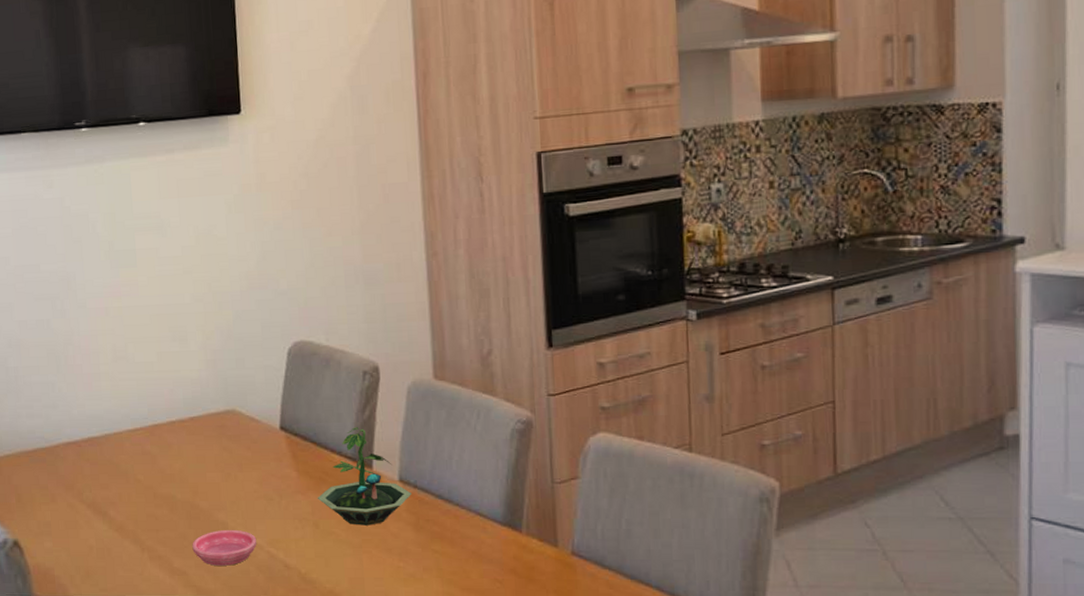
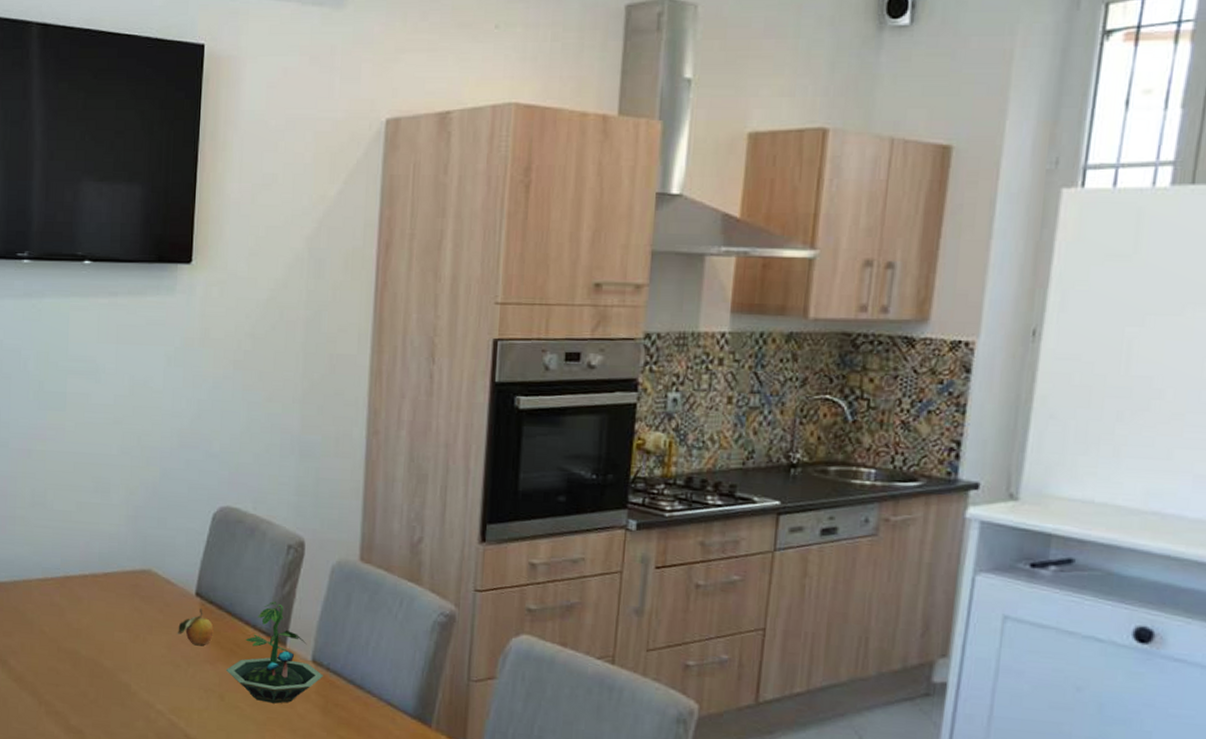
saucer: present [192,529,257,566] -> none [91,692,159,729]
fruit: none [266,441,301,478] -> present [177,608,214,646]

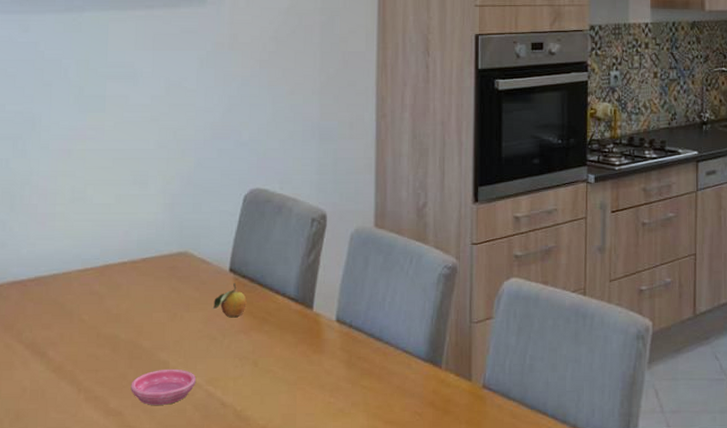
saucer: none [91,692,159,729] -> present [131,368,197,405]
terrarium: present [225,601,323,704] -> none [258,270,347,363]

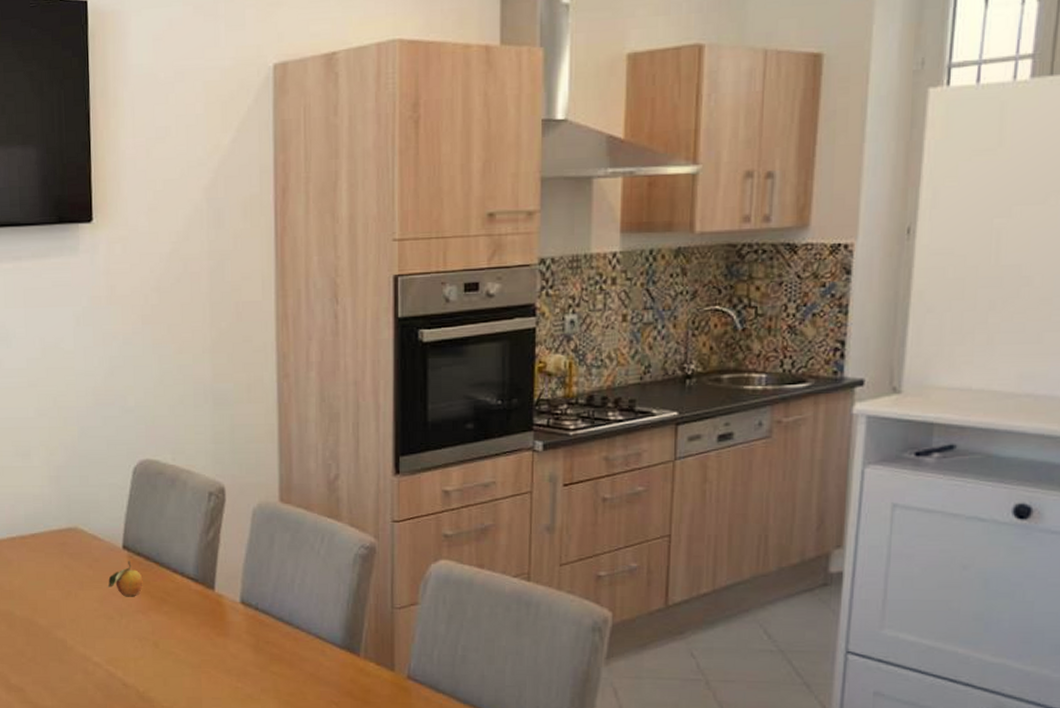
saucer: present [131,368,197,405] -> none [30,647,96,683]

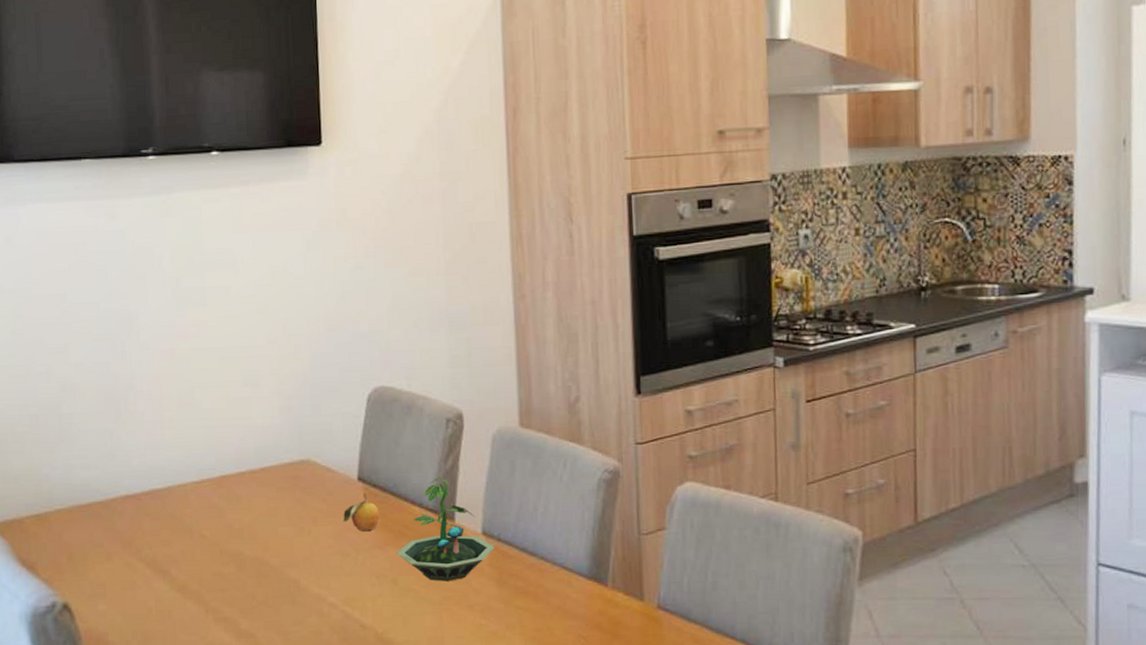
terrarium: none [157,548,253,646] -> present [396,477,495,581]

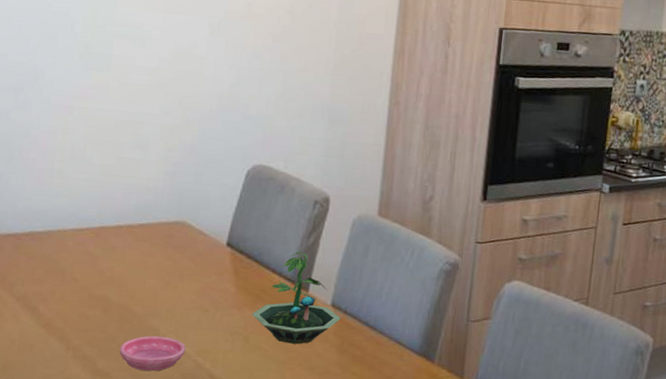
saucer: none [261,587,331,627] -> present [119,335,186,371]
fruit: present [342,492,380,532] -> none [207,257,242,292]

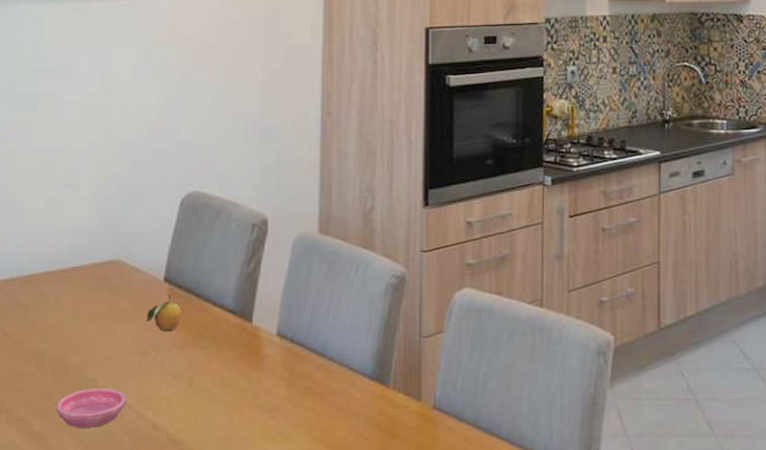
fruit: none [207,257,242,292] -> present [145,293,182,332]
terrarium: present [251,251,341,344] -> none [193,280,288,382]

